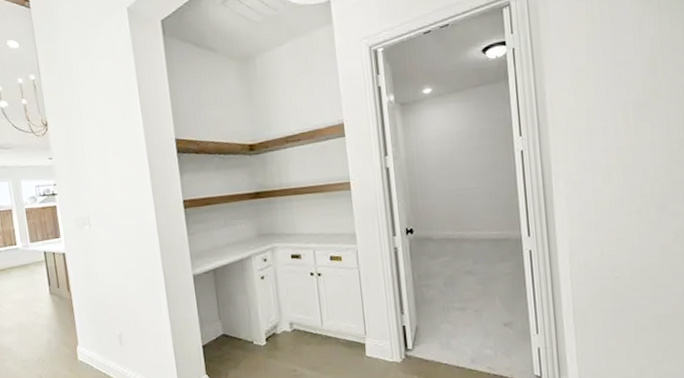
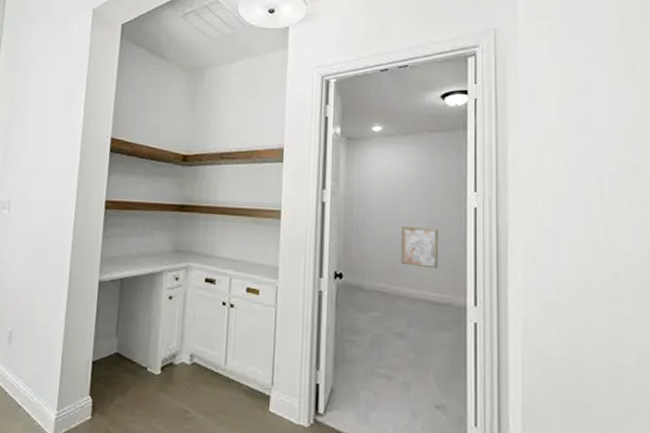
wall art: none [459,175,496,212] -> present [401,227,439,269]

